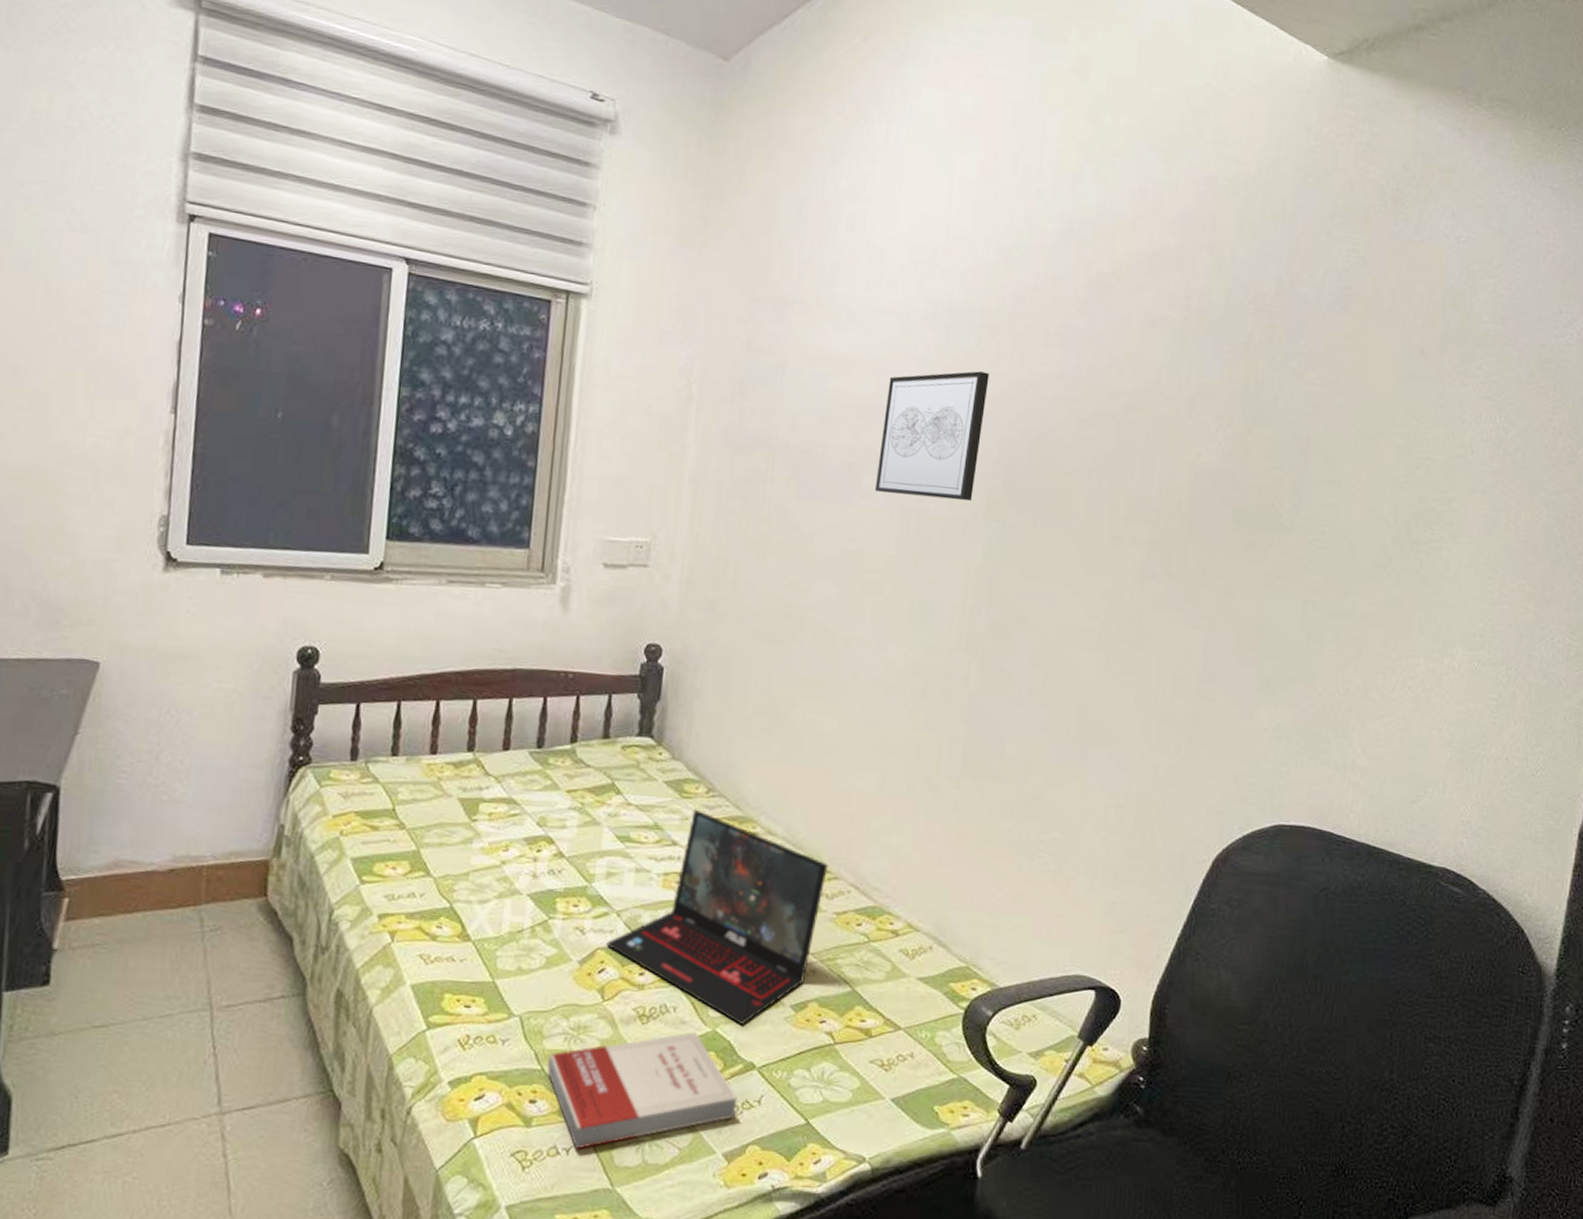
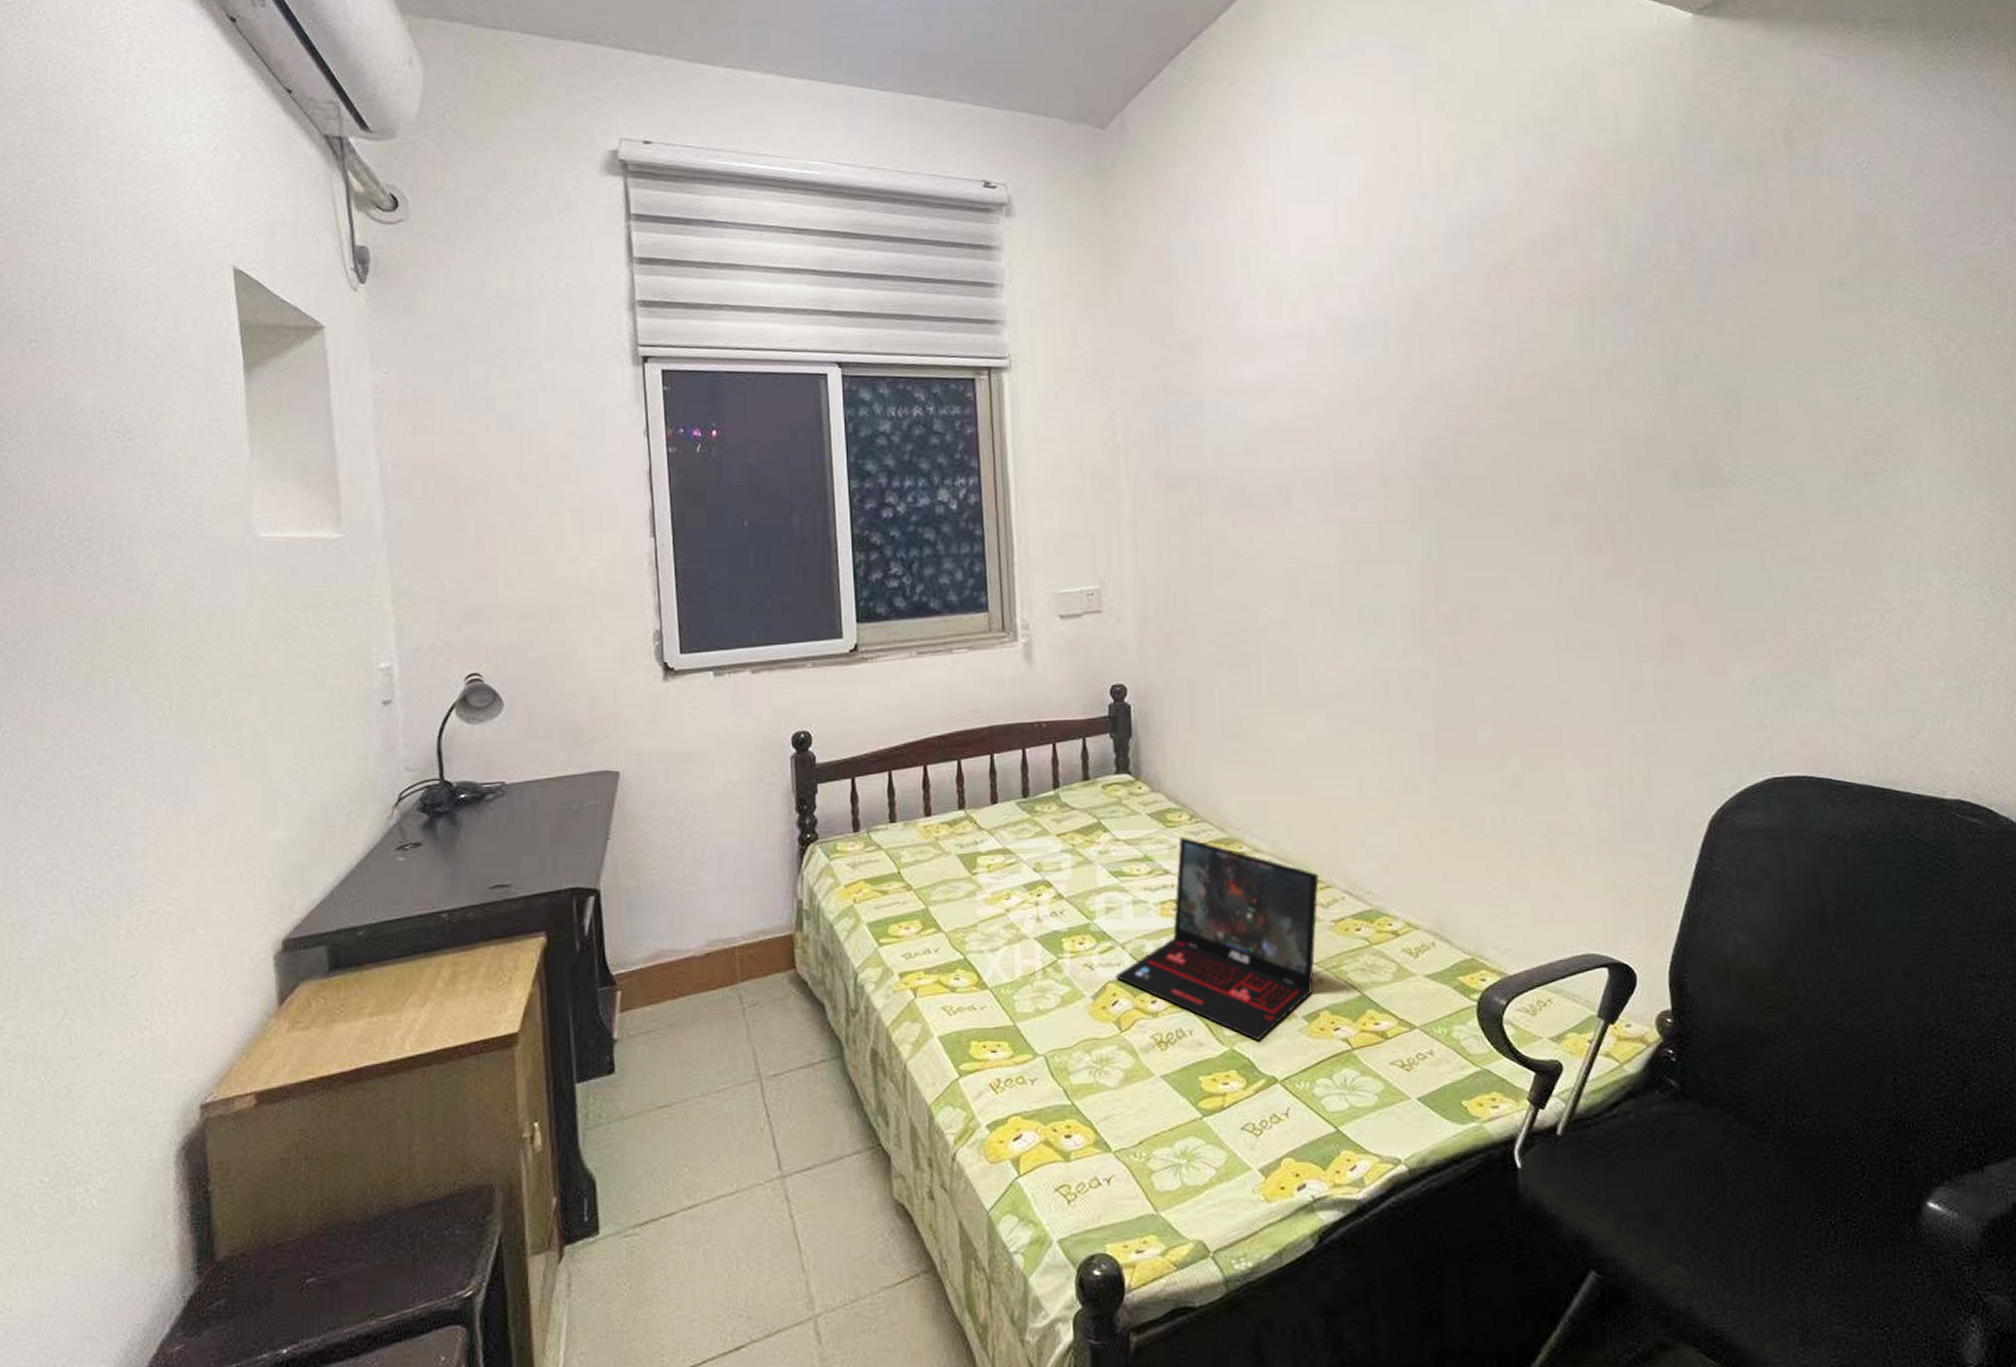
book: present [547,1032,738,1150] -> none [1076,1053,1266,1179]
wall art: present [874,371,990,502] -> none [1305,377,1405,509]

